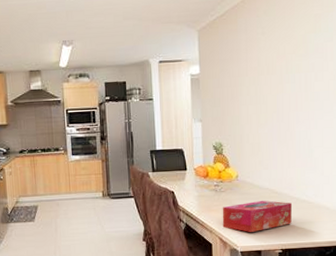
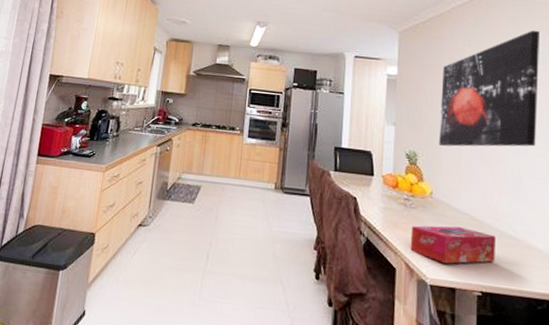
wall art: none [240,9,326,133] -> present [439,31,539,147]

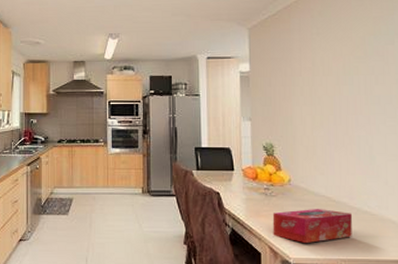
wall art: present [439,31,539,147] -> none [293,12,387,134]

